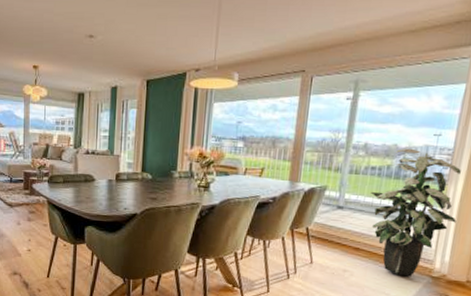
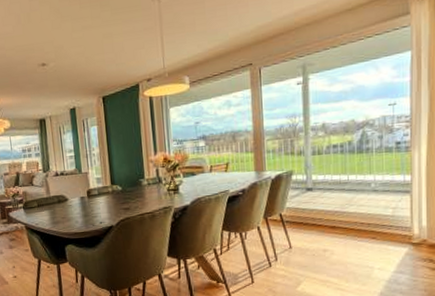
indoor plant: present [370,148,461,277] -> none [336,121,426,247]

